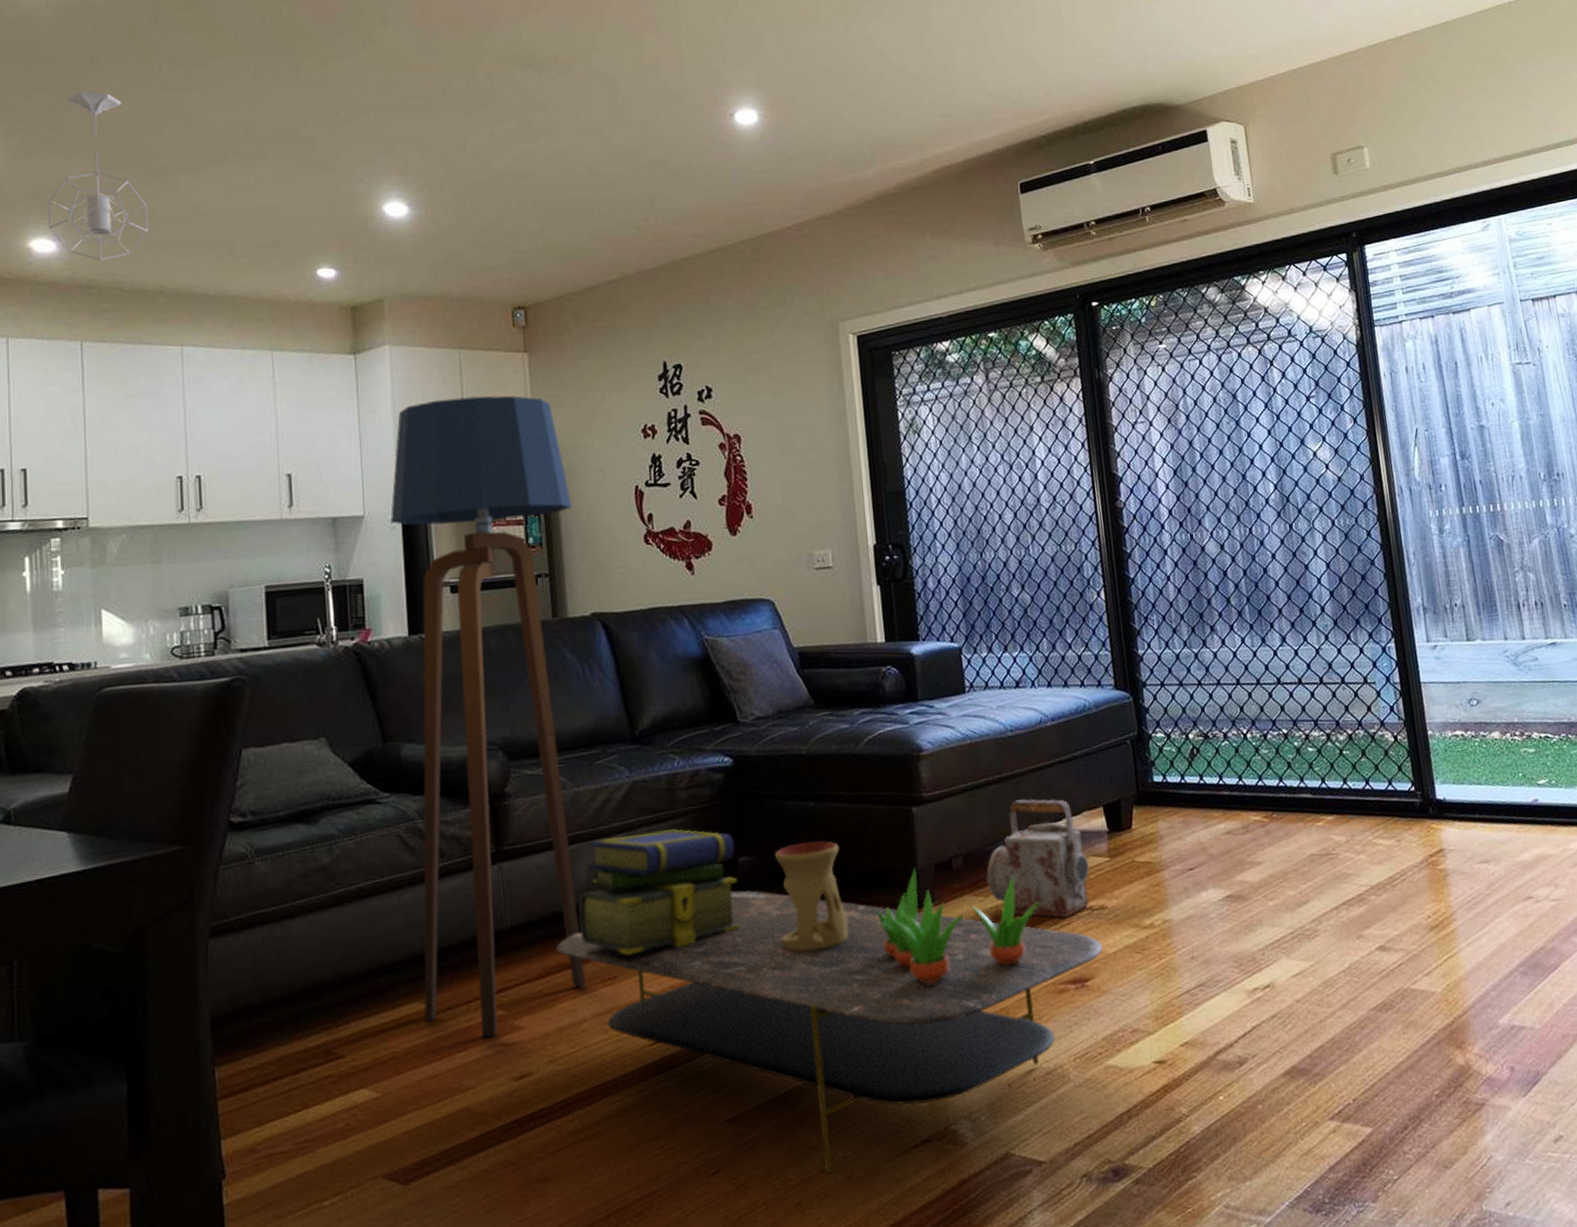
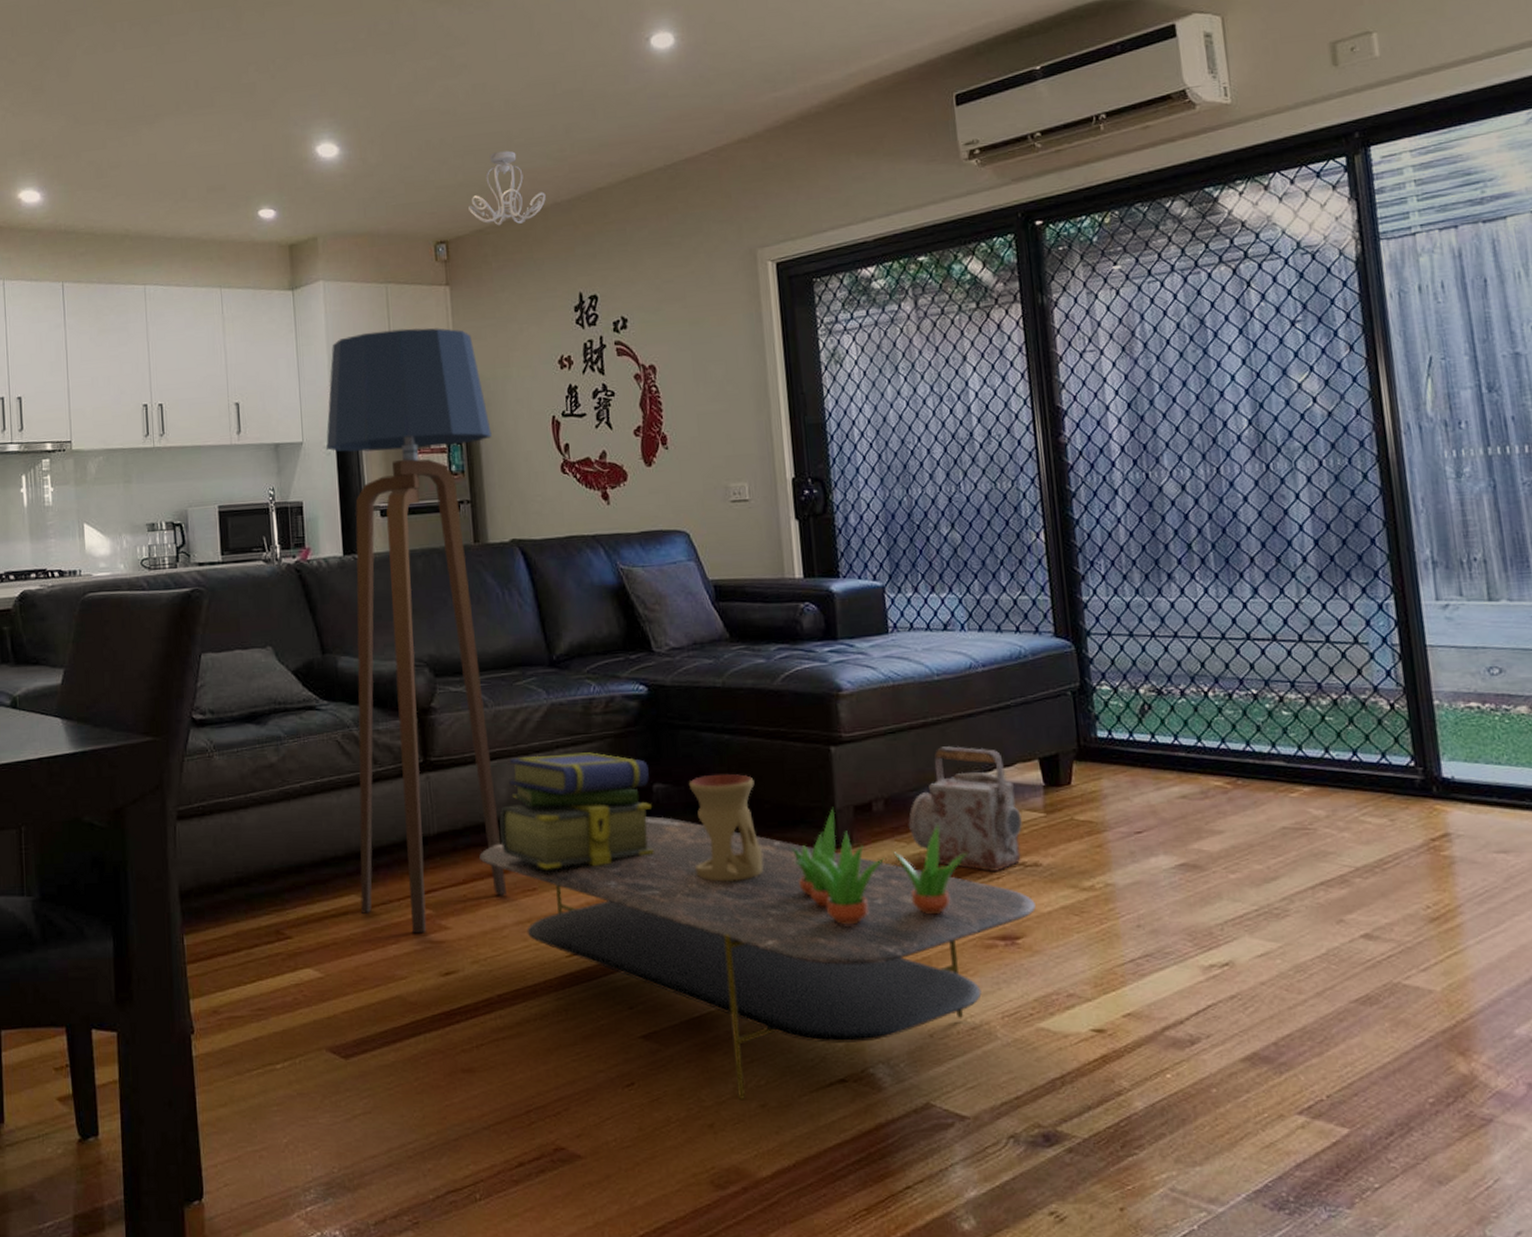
pendant light: present [48,91,149,261] -> none [33,53,115,209]
ceiling light fixture: none [548,217,629,293] -> present [468,150,546,226]

